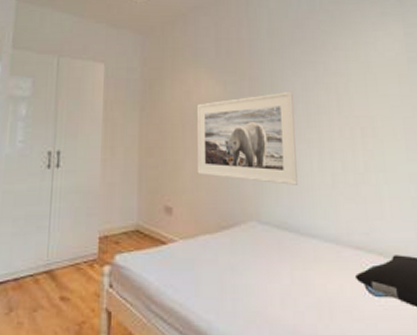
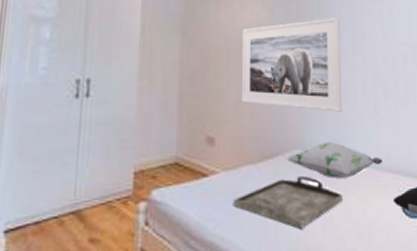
serving tray: none [191,248,301,301] -> present [233,176,343,229]
decorative pillow: none [243,215,343,252] -> present [287,142,383,179]

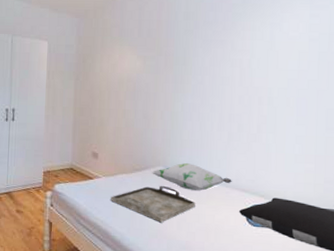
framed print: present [241,17,343,112] -> none [118,65,203,141]

